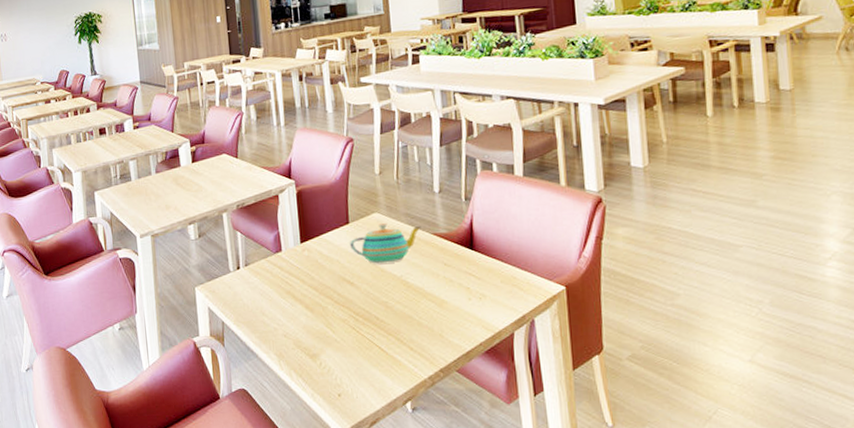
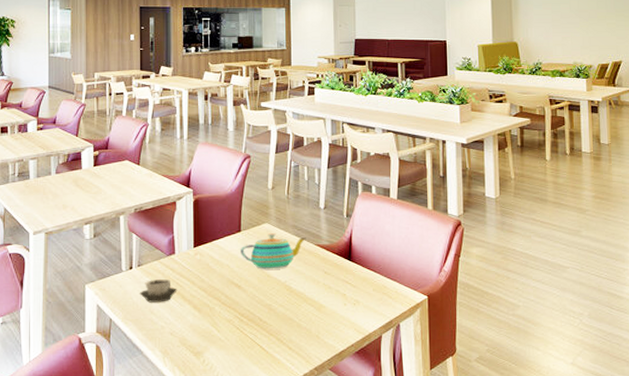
cup: none [248,278,288,304] -> present [139,279,178,303]

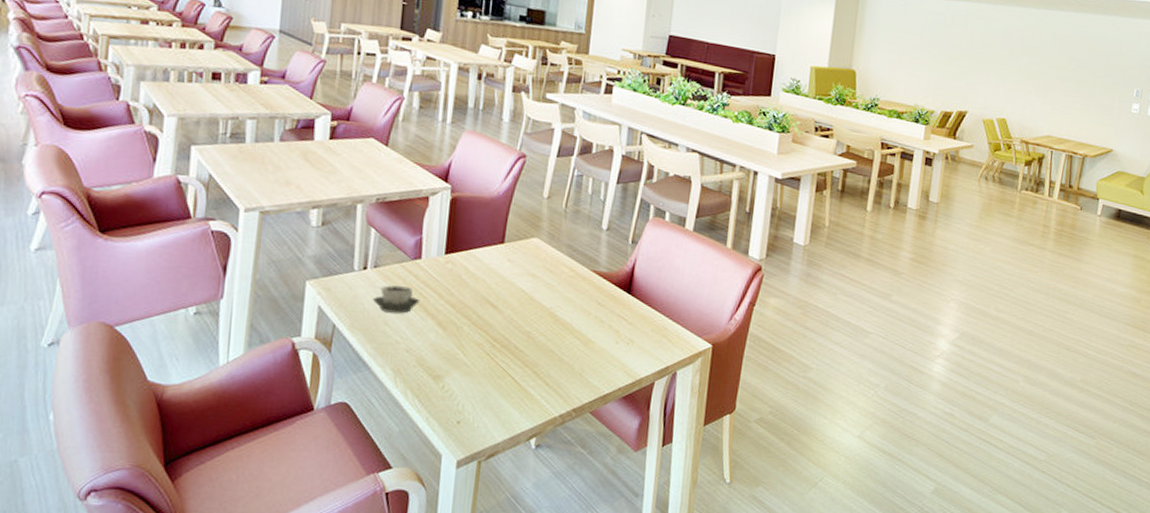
teapot: present [240,233,306,270] -> none [501,250,581,293]

